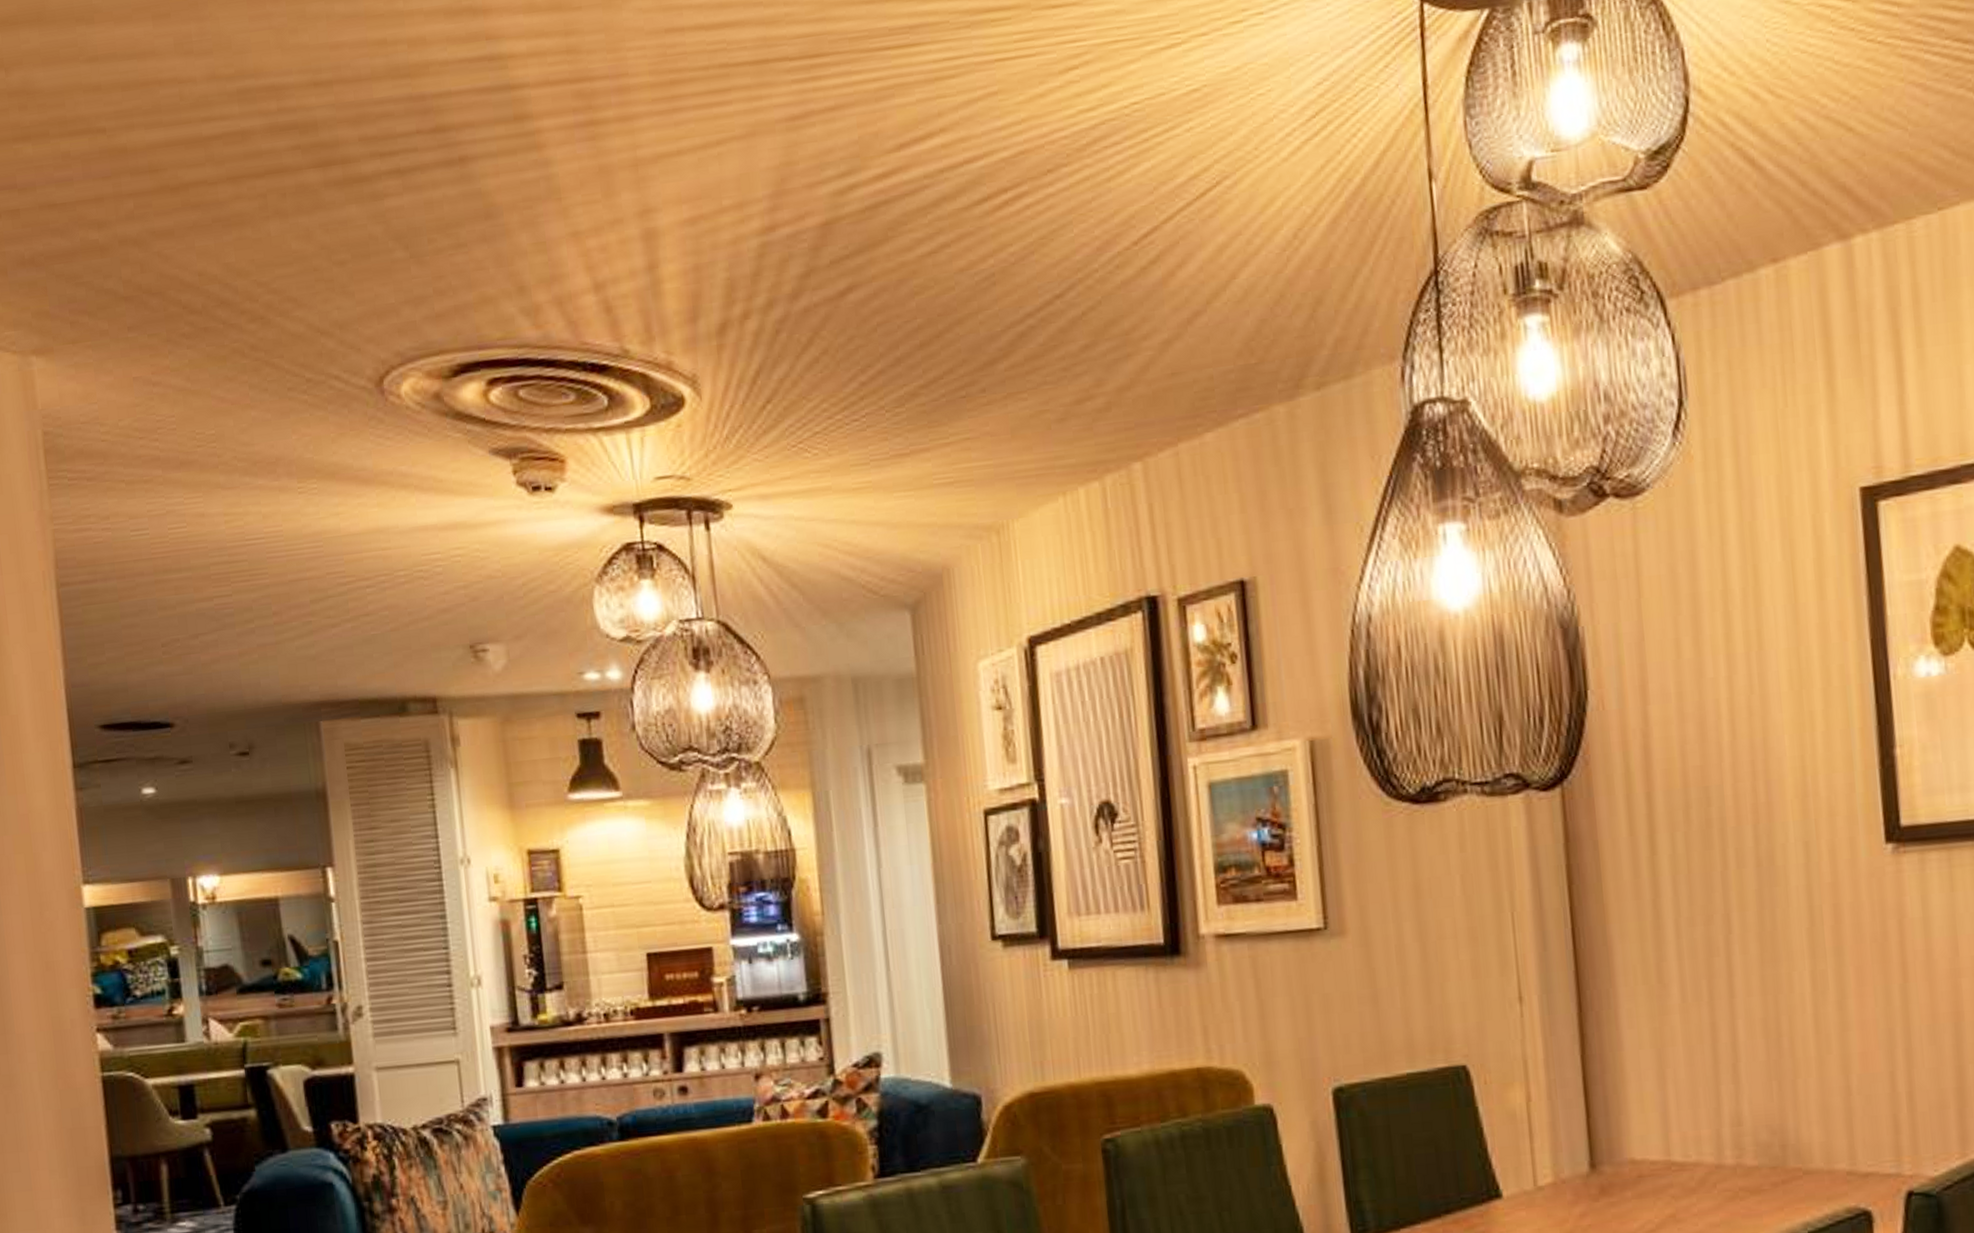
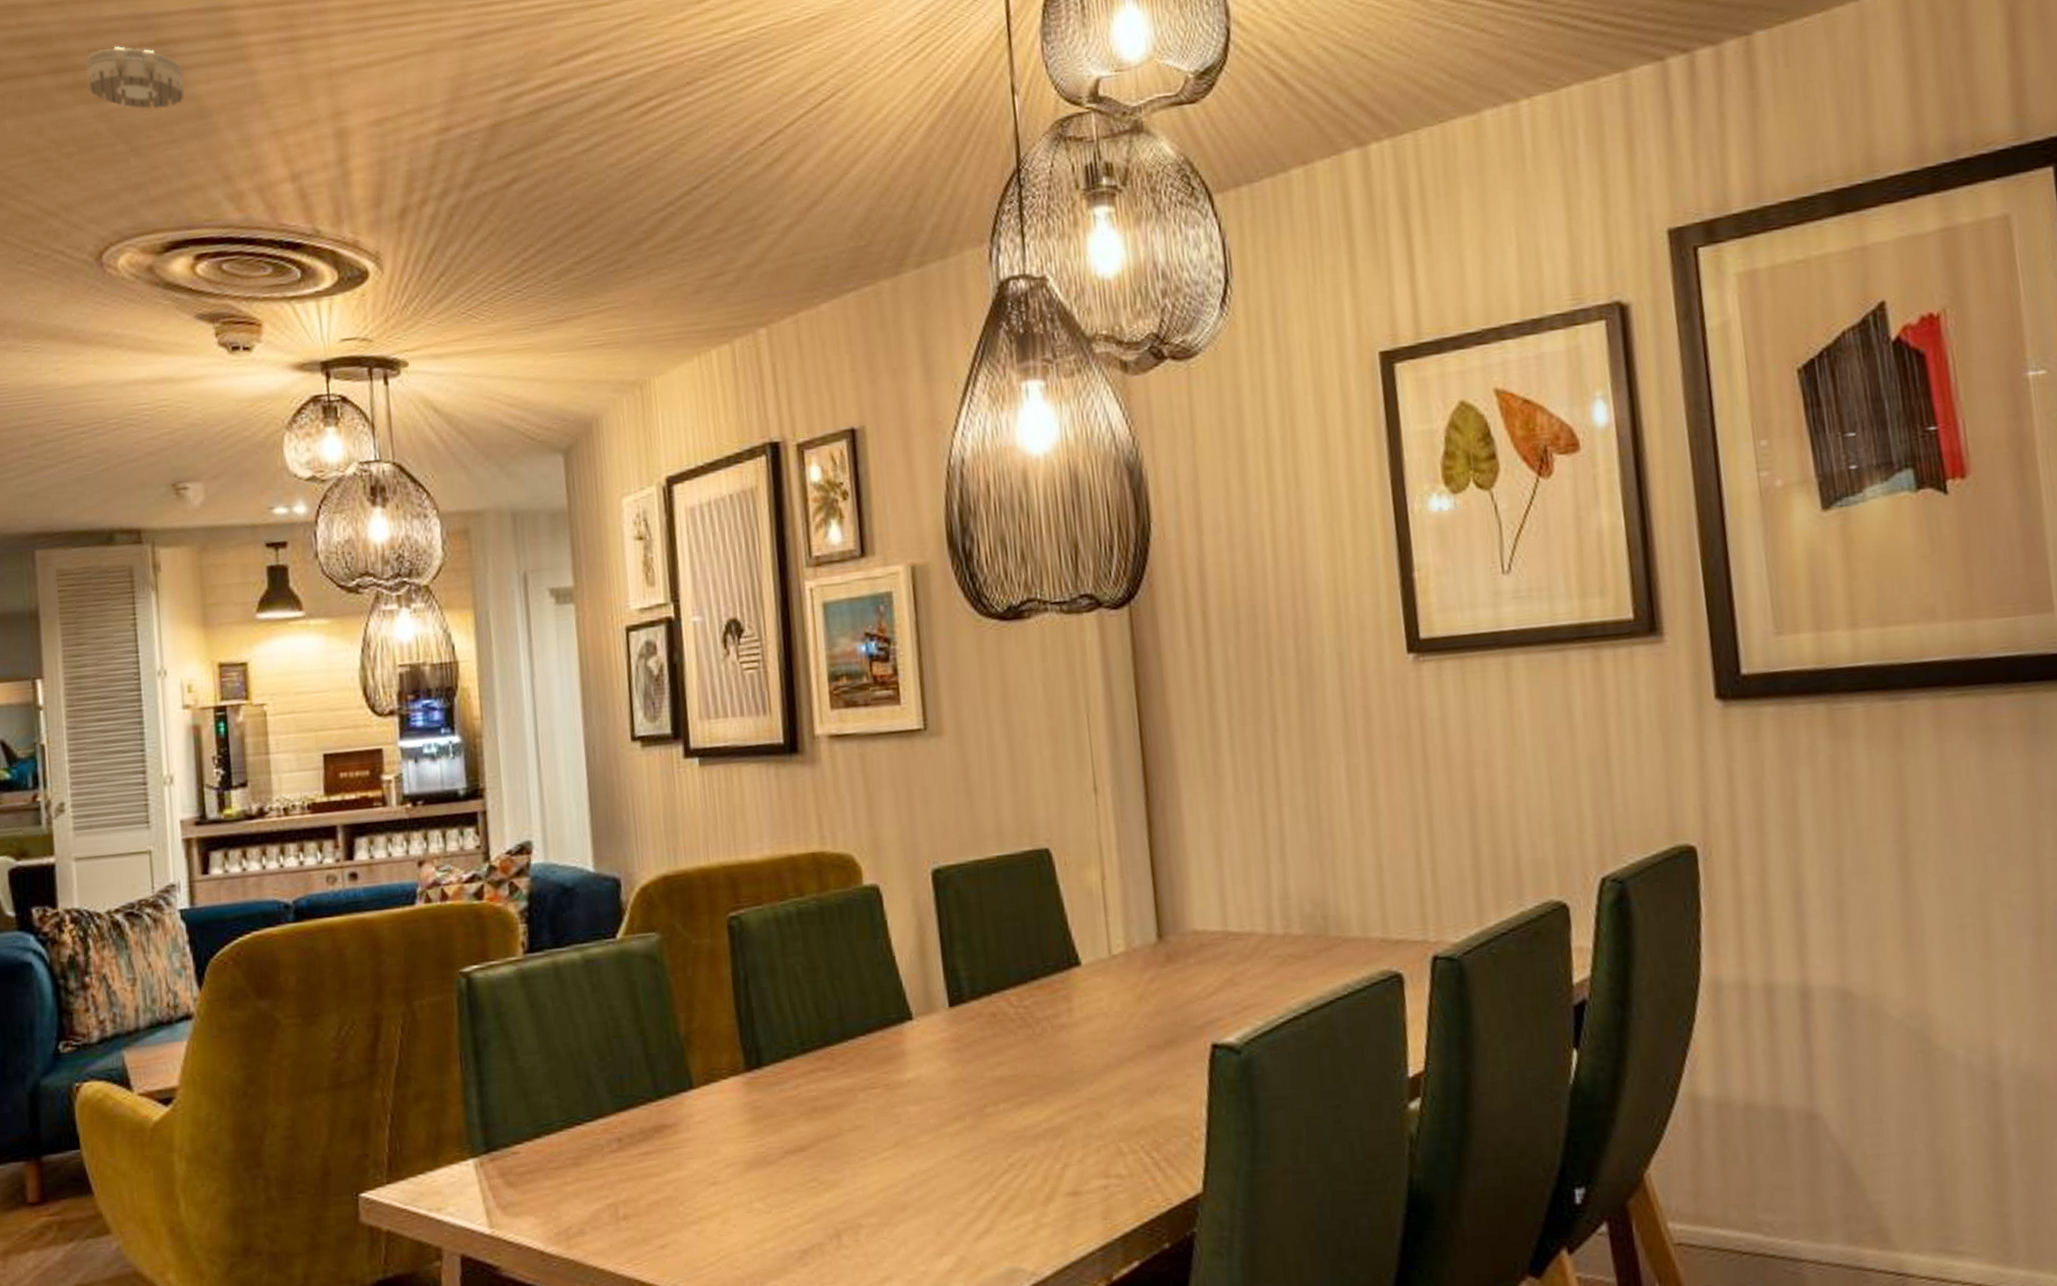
smoke detector: none [357,133,471,209] -> present [86,46,186,110]

